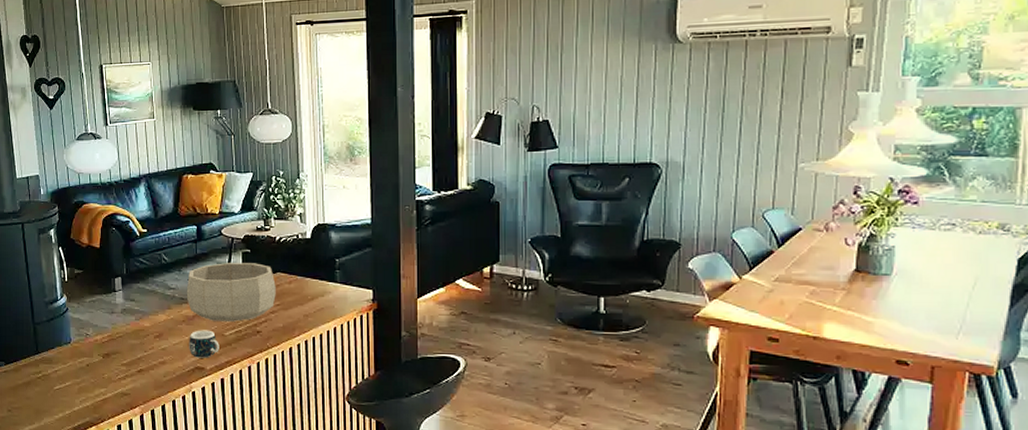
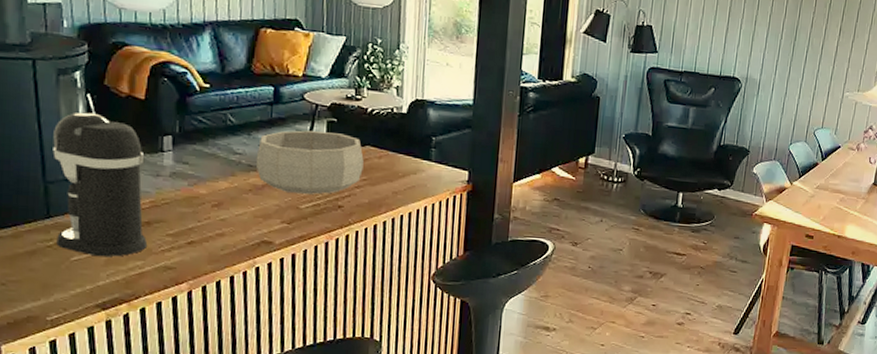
coffee maker: none [38,263,108,386] -> present [53,112,148,257]
mug: present [189,330,219,358] -> none [255,201,293,232]

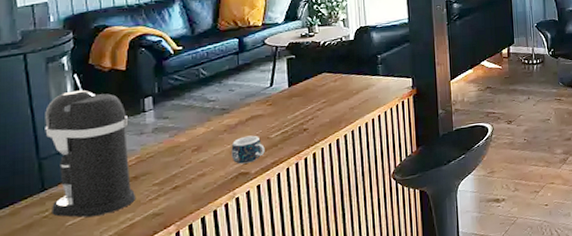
decorative bowl: present [255,130,364,195] -> none [228,67,322,126]
mug: none [255,201,293,232] -> present [231,135,265,164]

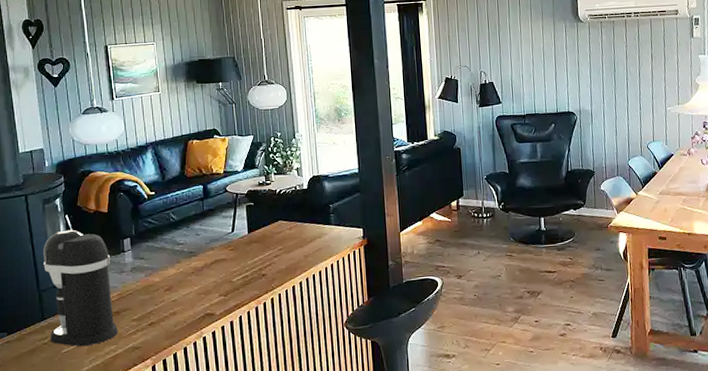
mug: present [231,135,265,164] -> none [198,278,228,305]

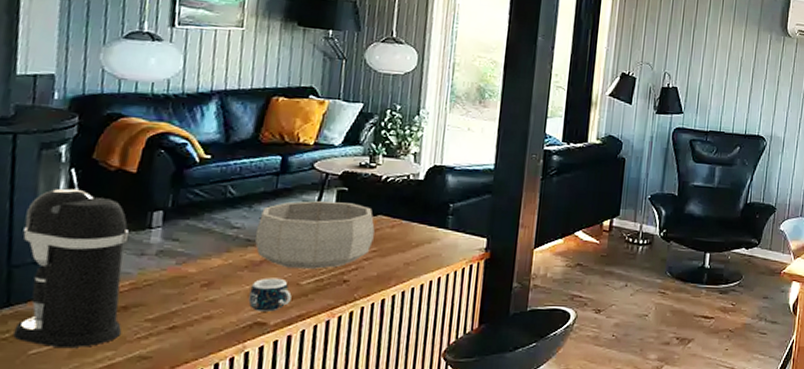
decorative bowl: none [194,214,279,270] -> present [255,201,375,269]
mug: none [198,278,228,305] -> present [248,278,292,312]

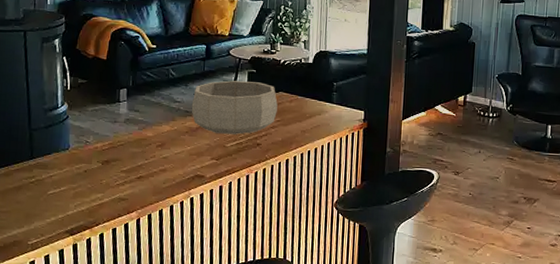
coffee maker: present [13,188,129,349] -> none [36,71,107,191]
mug: present [248,278,292,312] -> none [190,141,220,167]

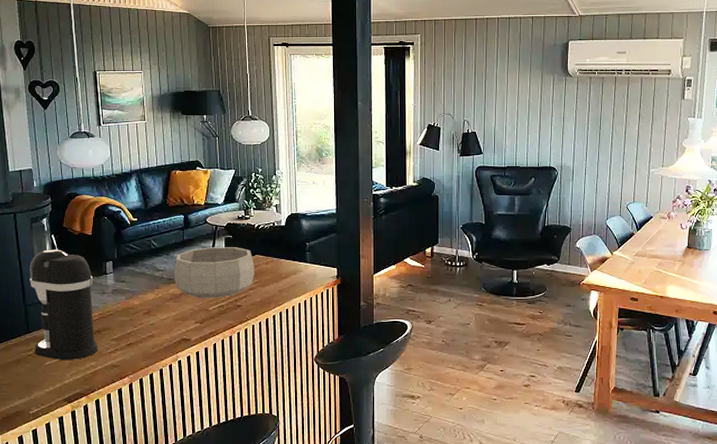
coffee maker: none [36,71,107,191] -> present [30,249,99,361]

